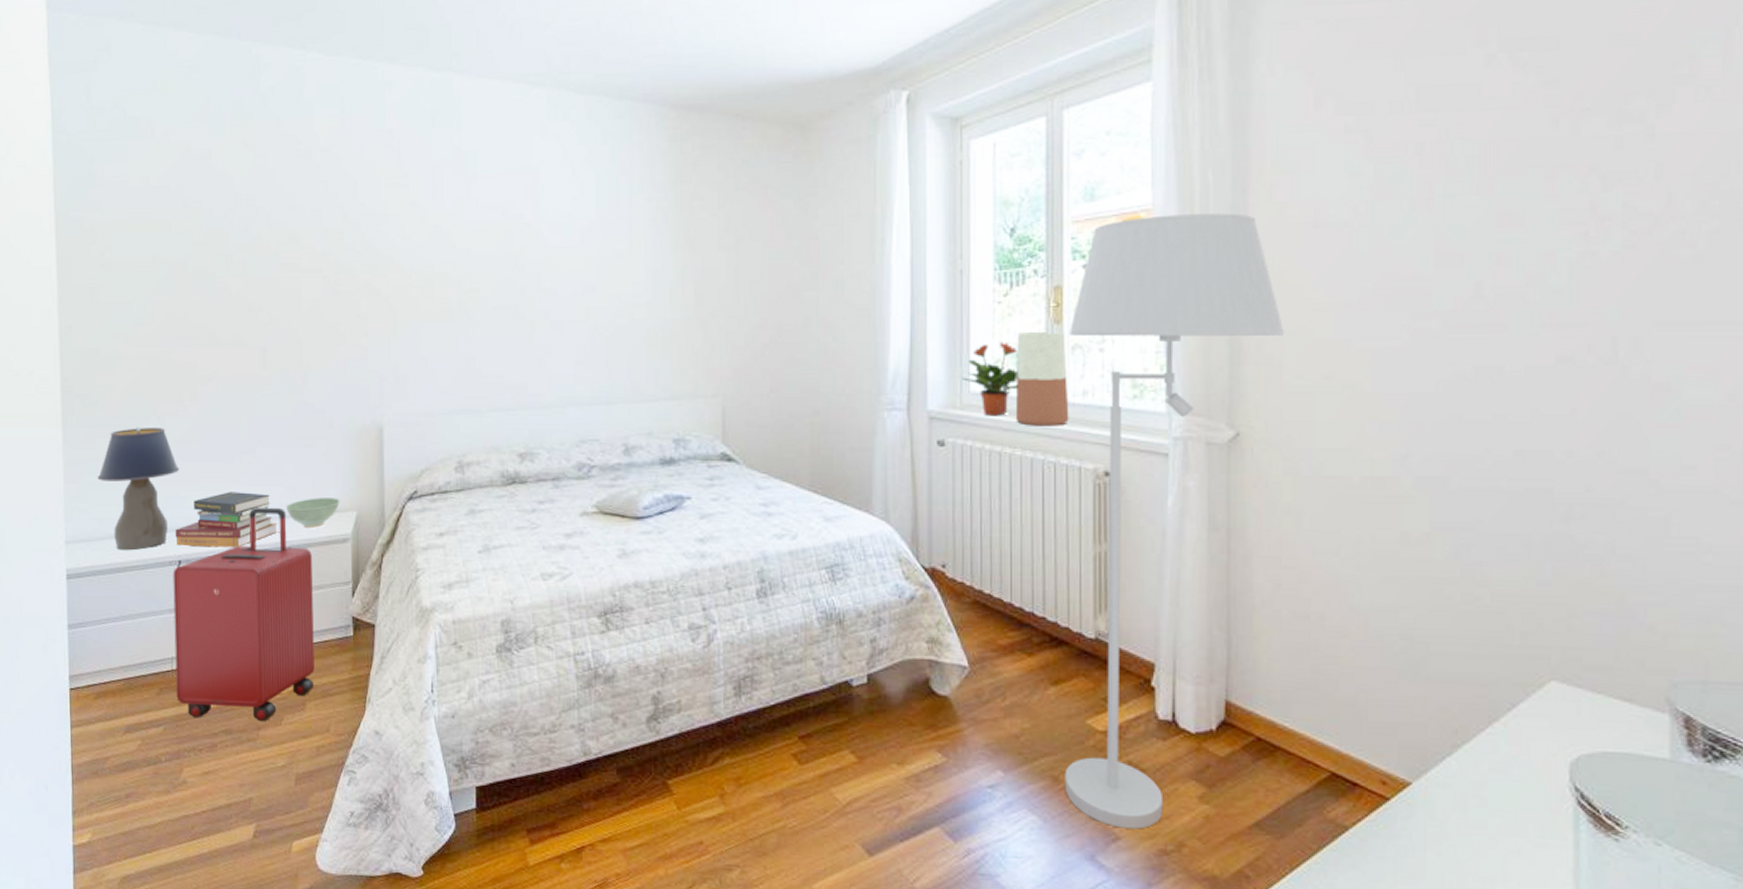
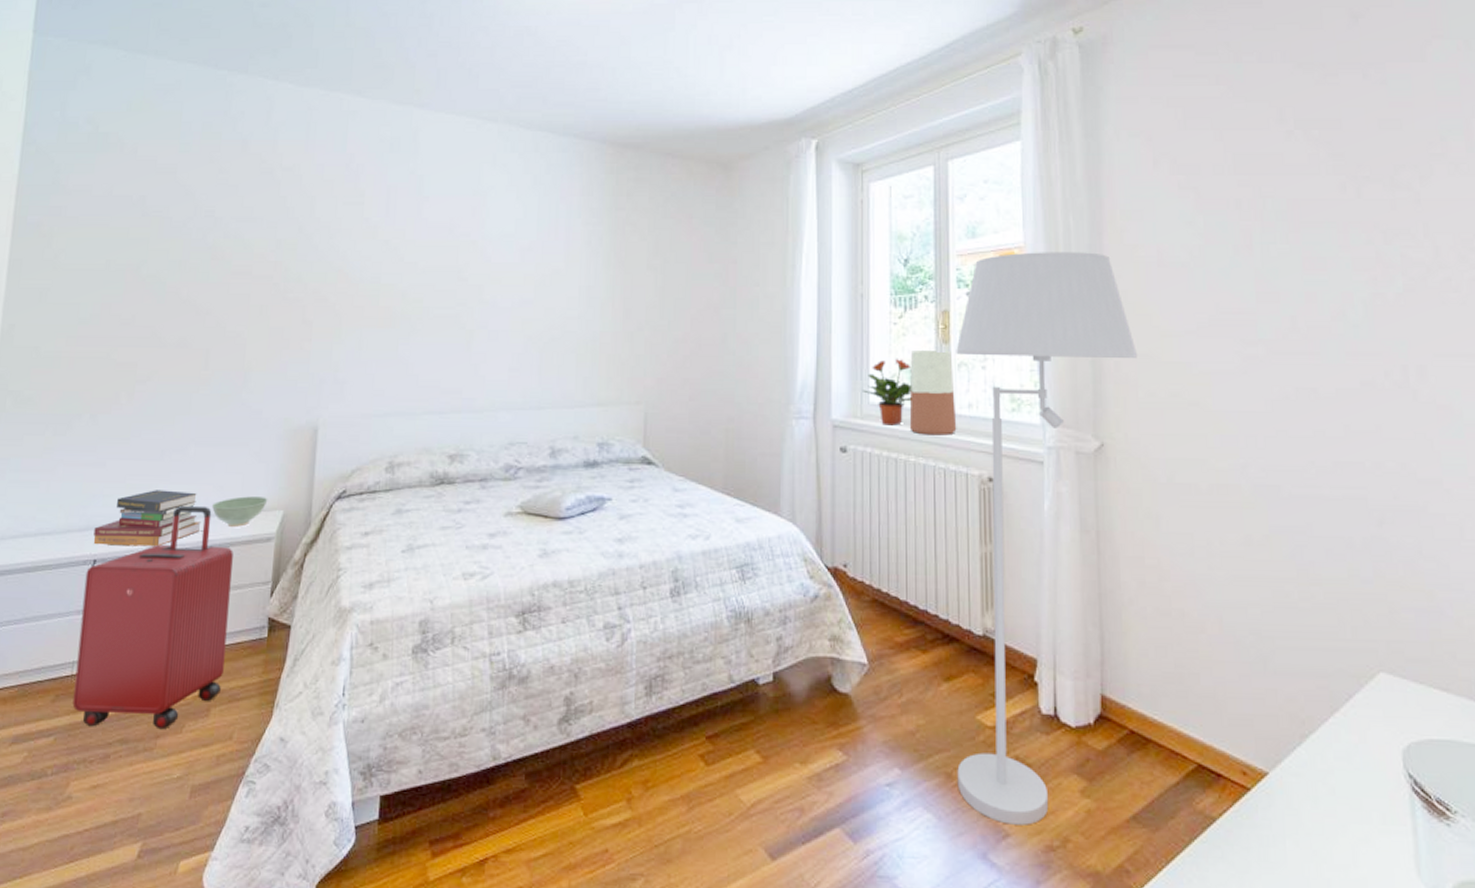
table lamp: present [97,426,180,551] -> none [19,424,107,550]

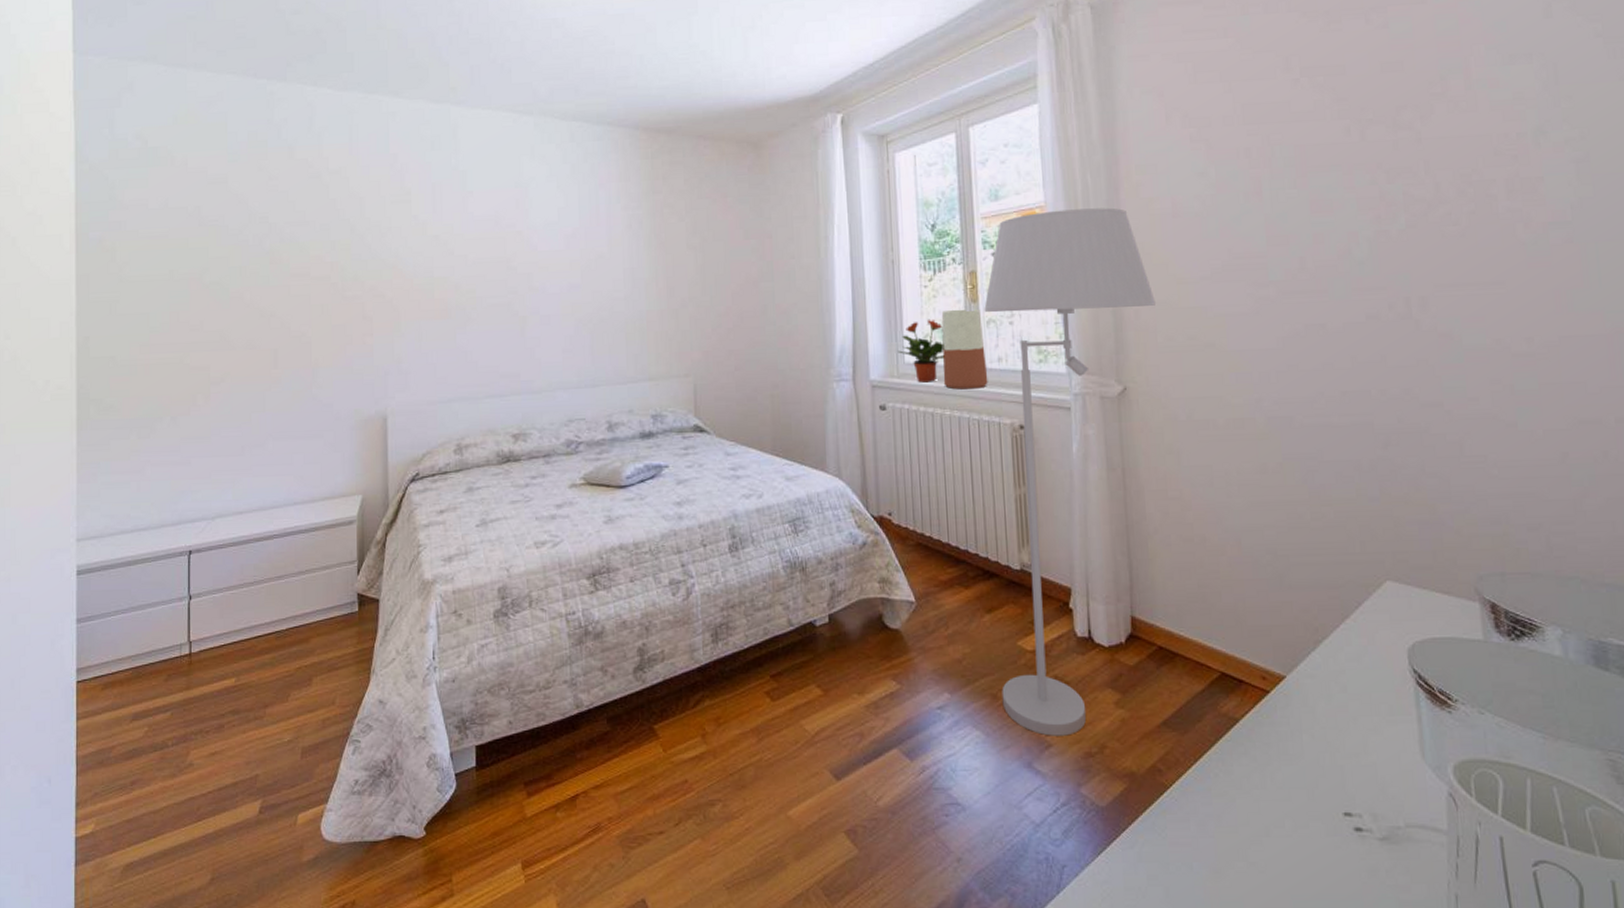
suitcase: present [72,505,233,730] -> none [183,495,321,701]
books: present [93,490,201,547] -> none [186,483,286,537]
bowl: present [211,496,268,528] -> none [294,483,346,514]

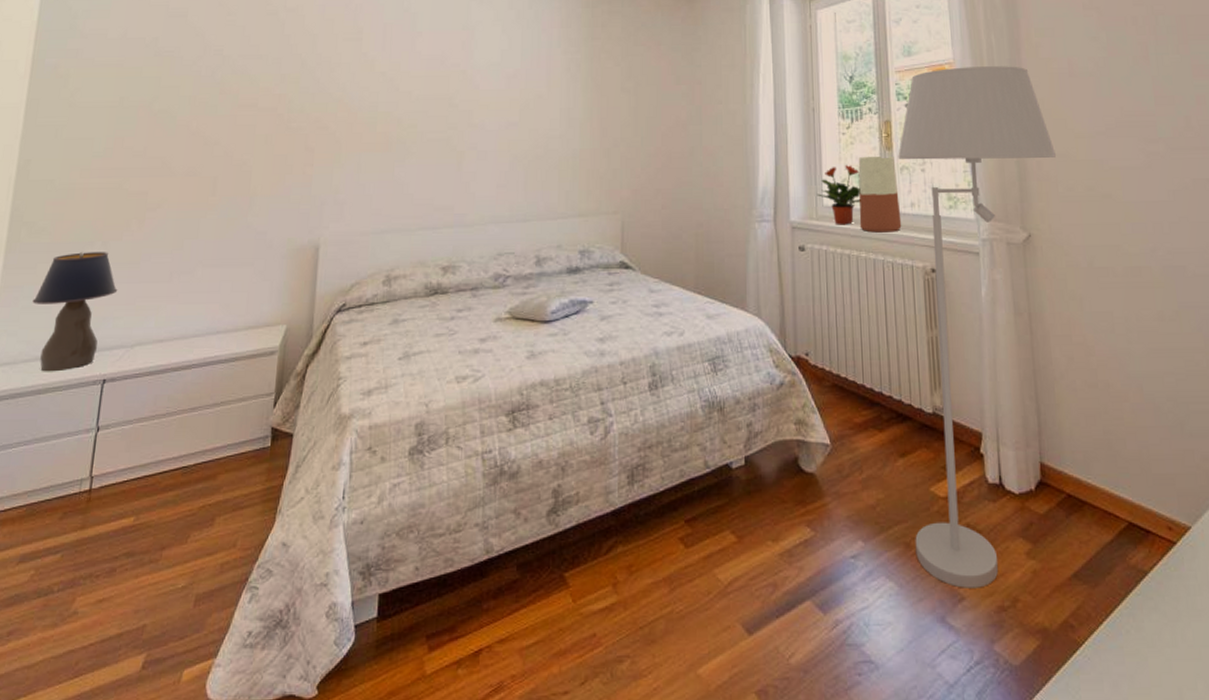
table lamp: none [110,427,192,545] -> present [32,251,118,372]

